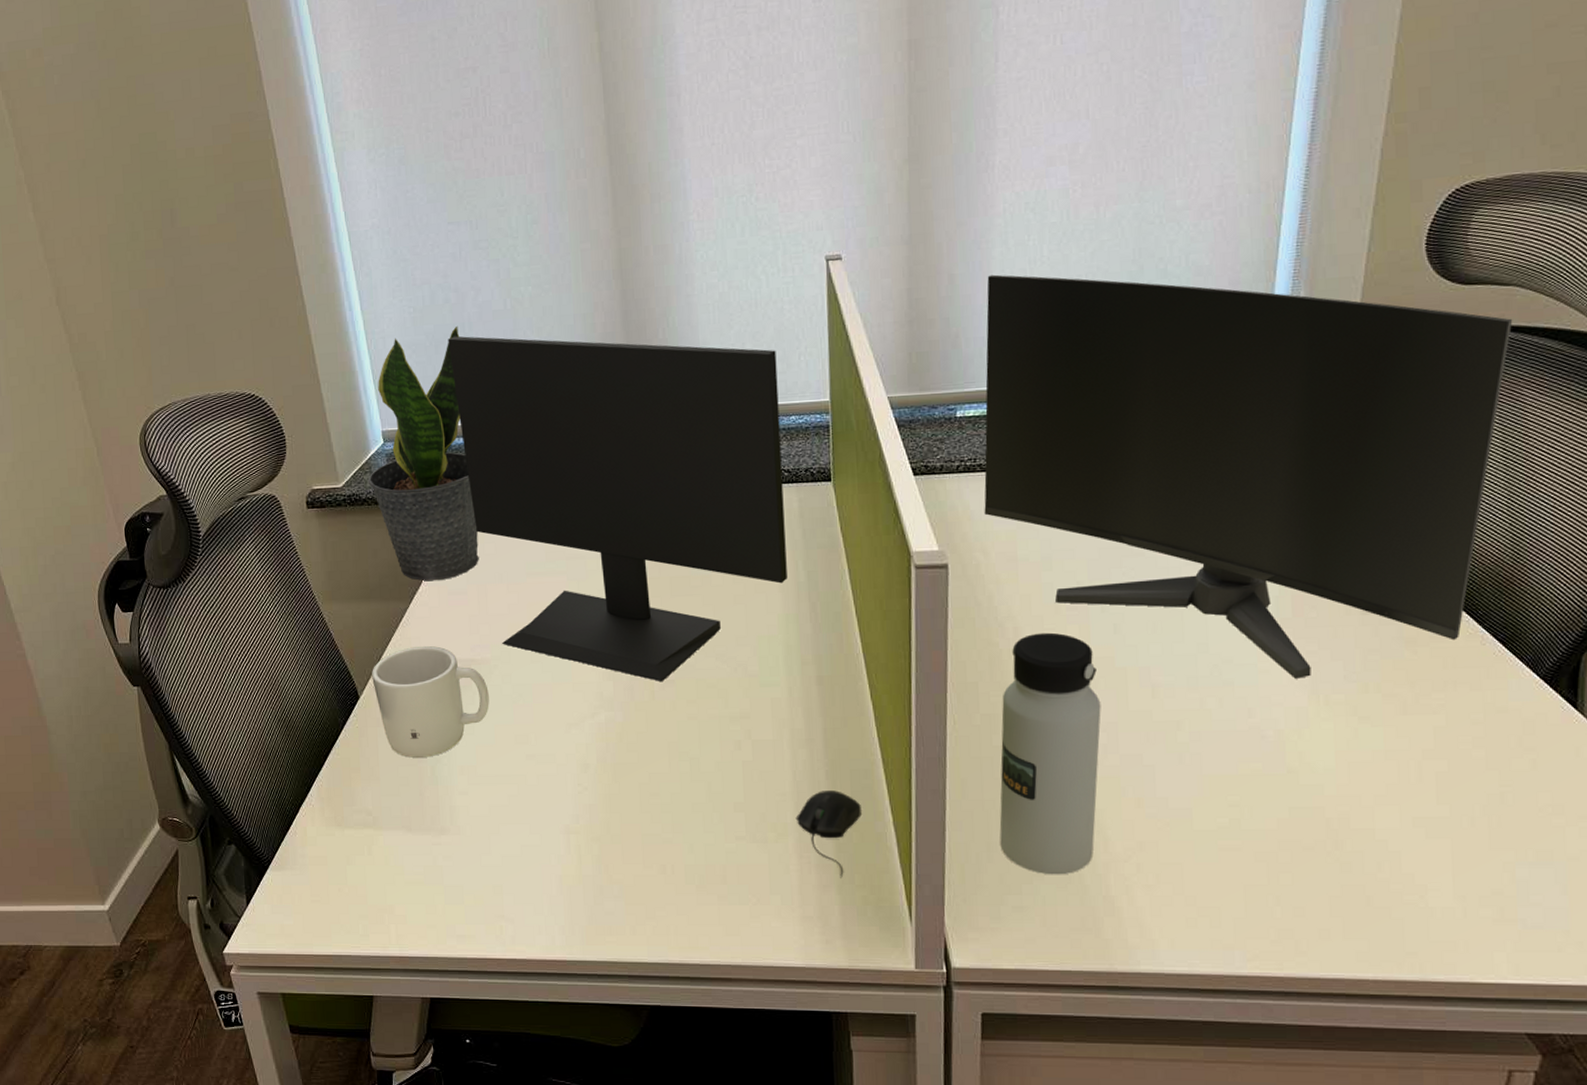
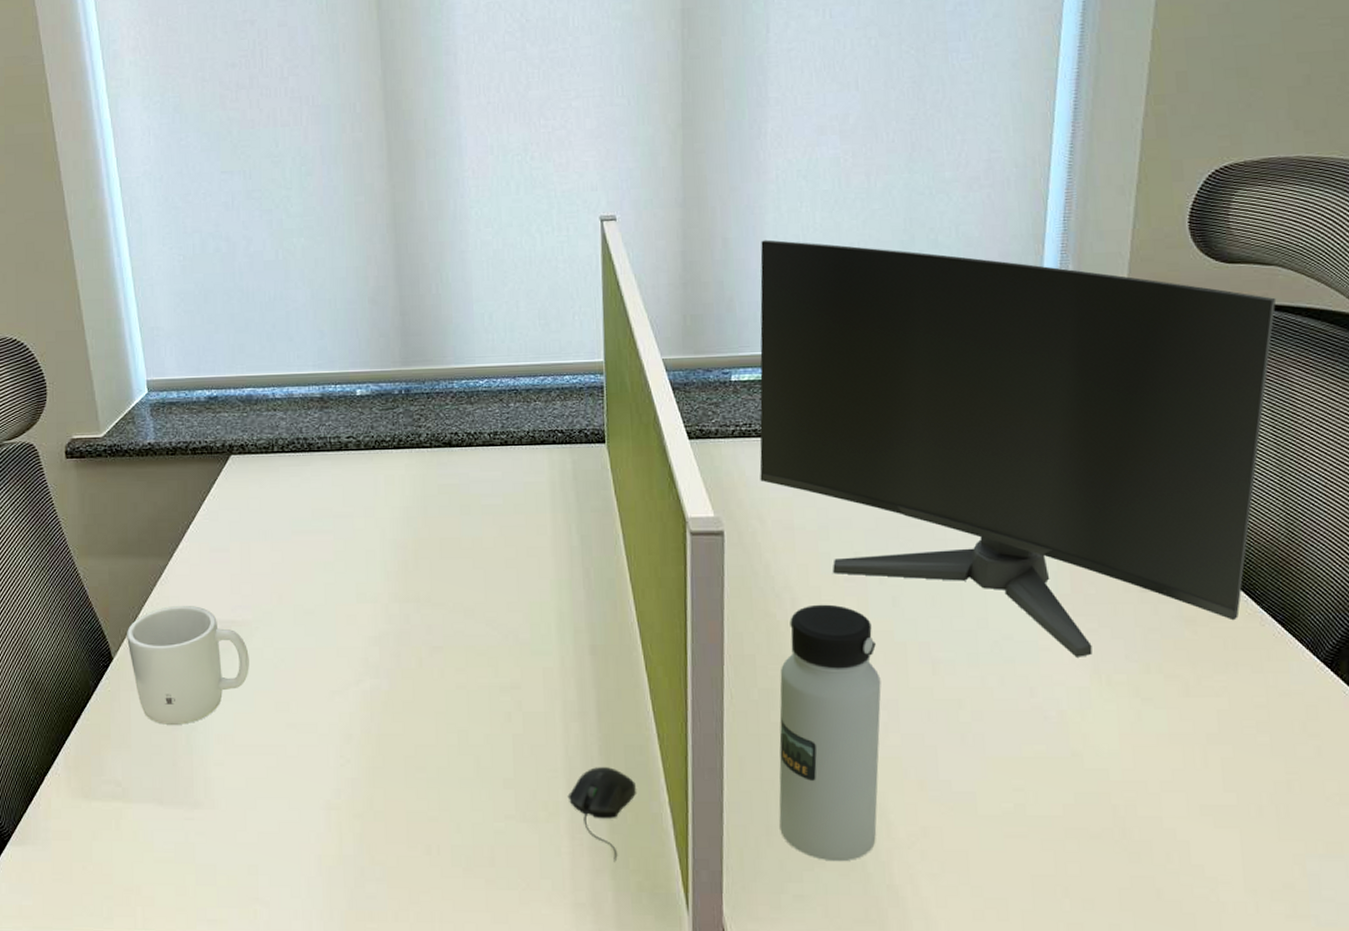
potted plant: present [367,325,479,582] -> none [130,275,243,538]
computer monitor: present [448,336,787,682] -> none [217,285,560,649]

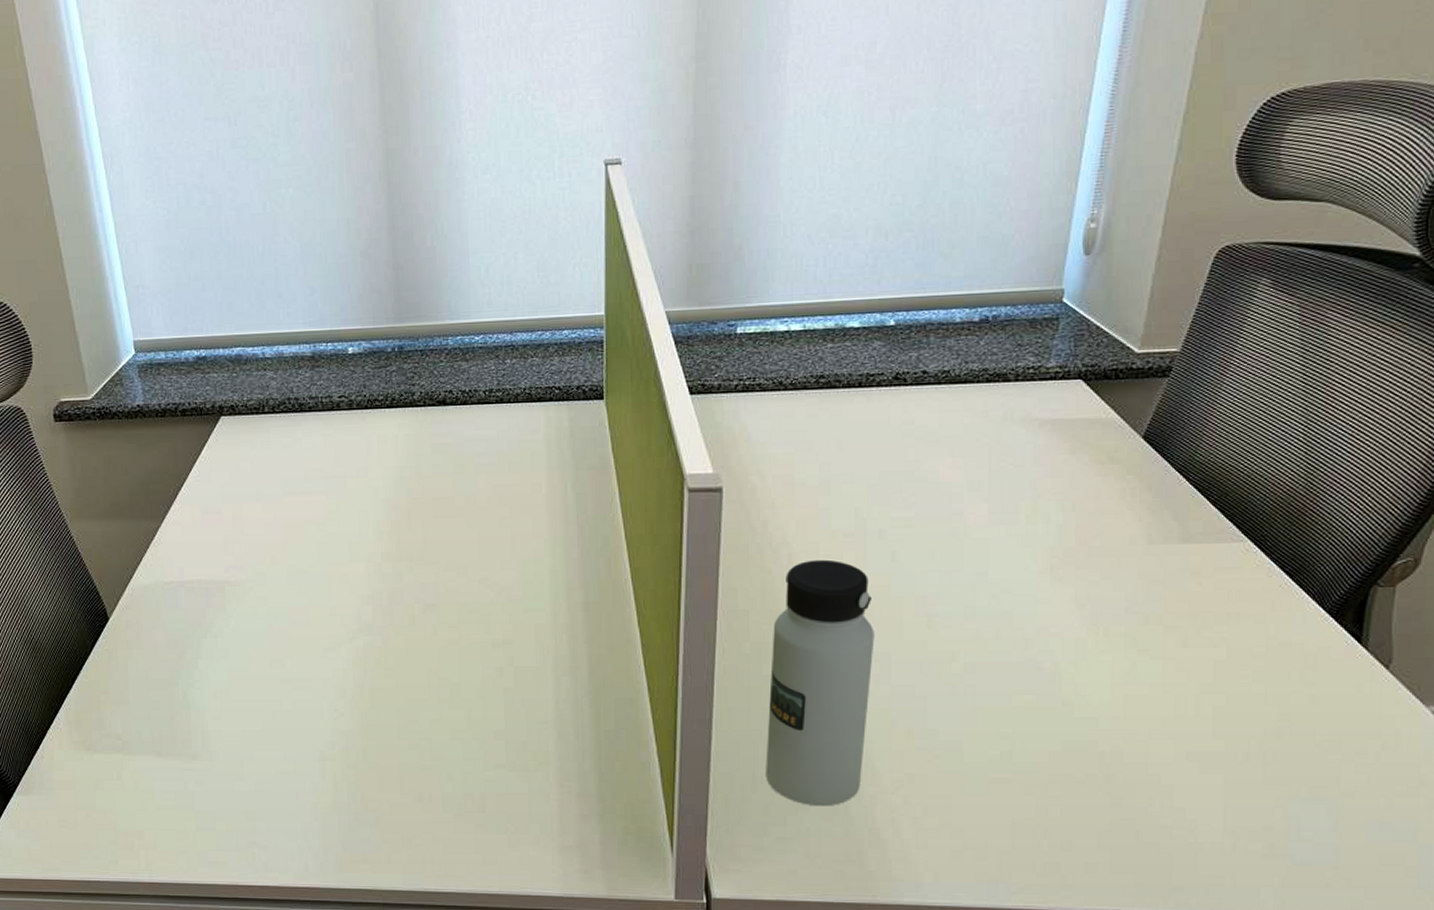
mug: present [127,606,249,725] -> none [122,567,244,681]
computer mouse: present [567,767,636,862] -> none [557,719,625,808]
computer monitor: present [759,239,1277,657] -> none [762,182,1322,610]

